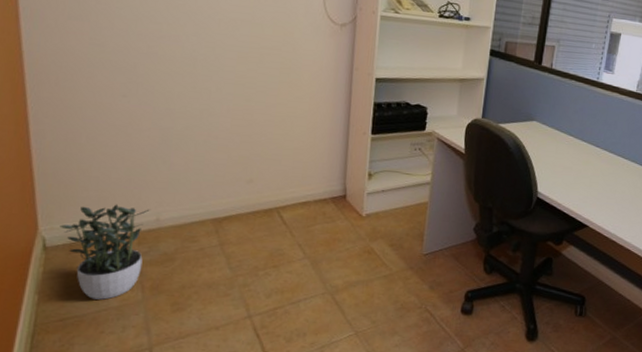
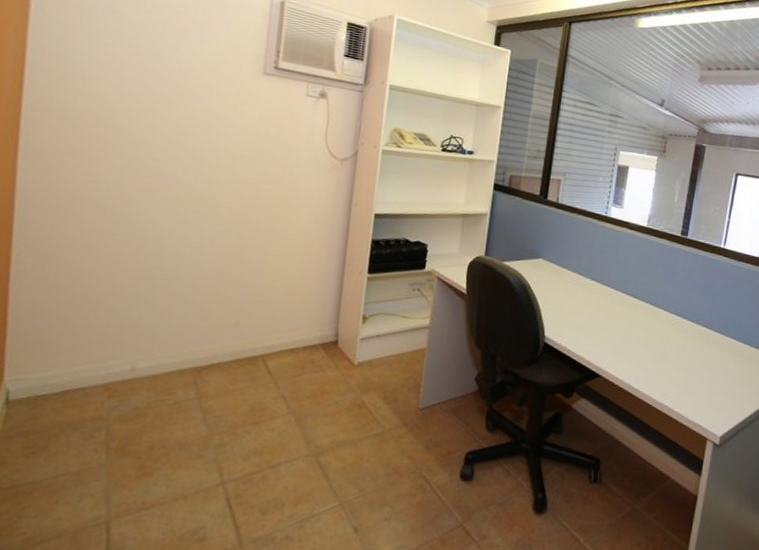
potted plant: present [59,204,150,300] -> none [26,351,126,463]

